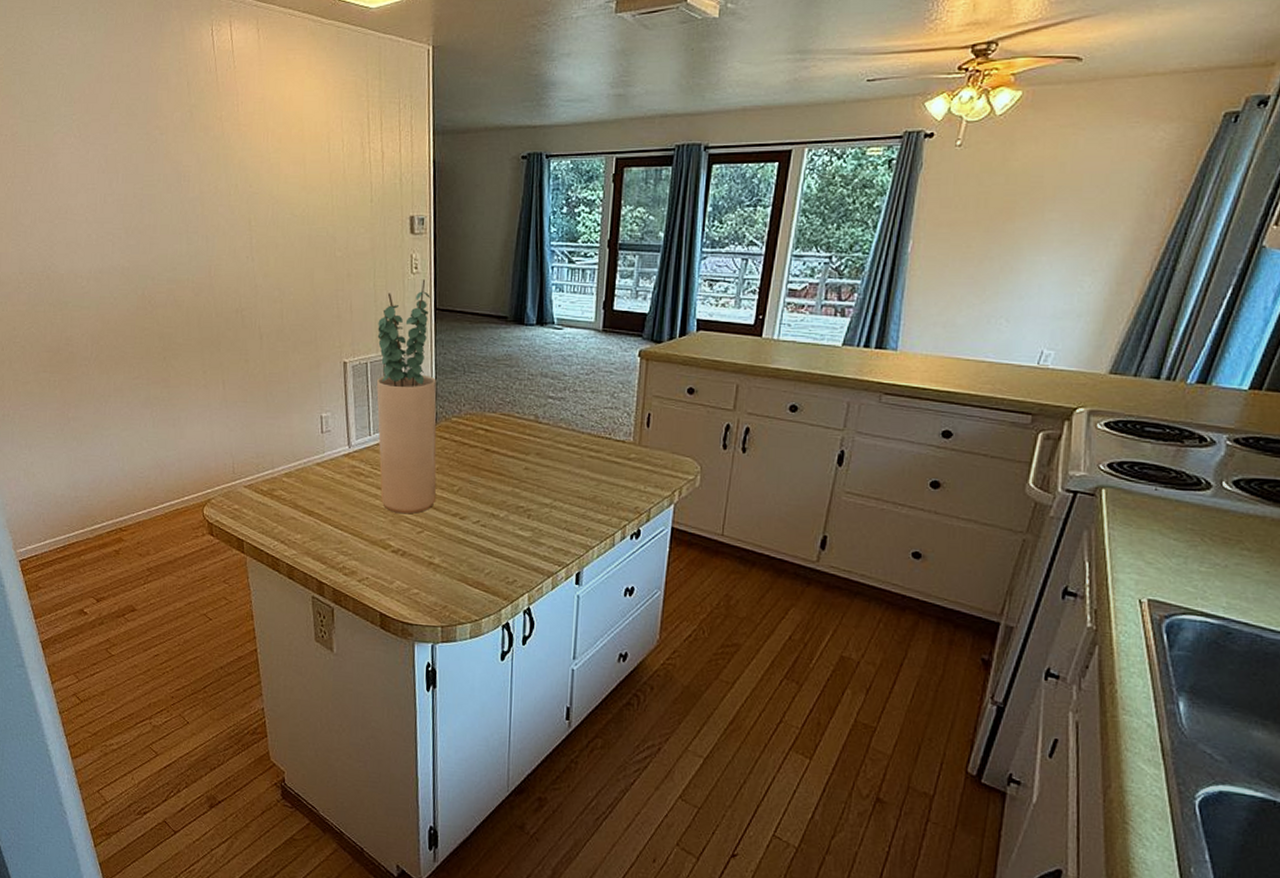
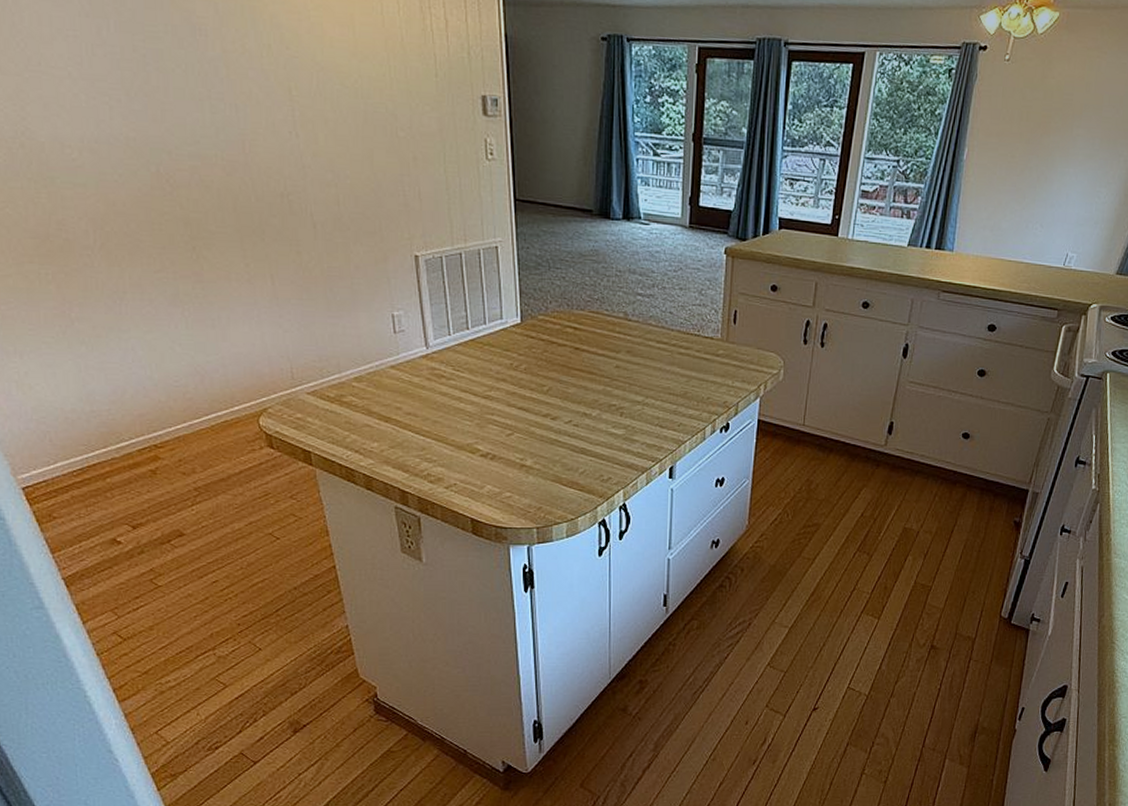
vase: present [376,279,437,514] -> none [452,166,526,417]

